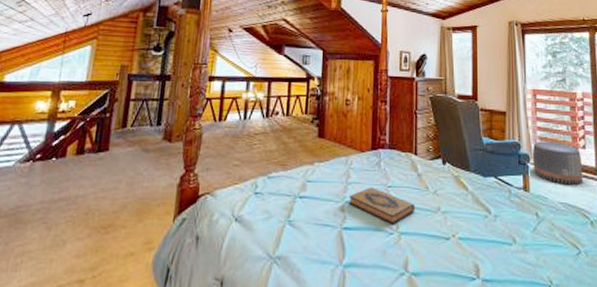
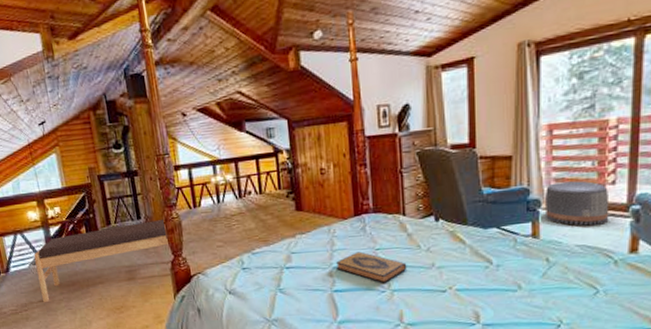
bench: none [15,128,187,212] -> present [33,218,168,303]

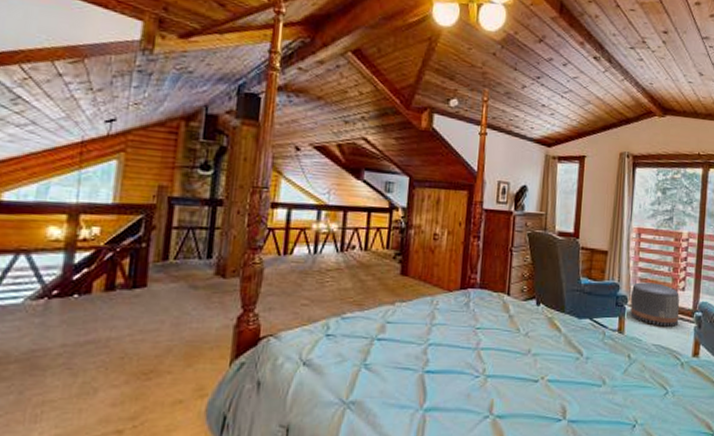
bench: present [33,218,168,303] -> none [29,262,245,357]
hardback book: present [335,251,407,283] -> none [431,329,505,367]

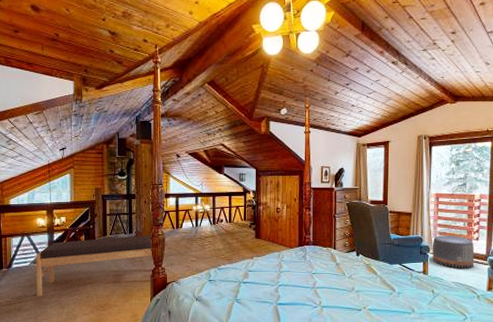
bench: none [29,262,245,357] -> present [36,234,153,297]

